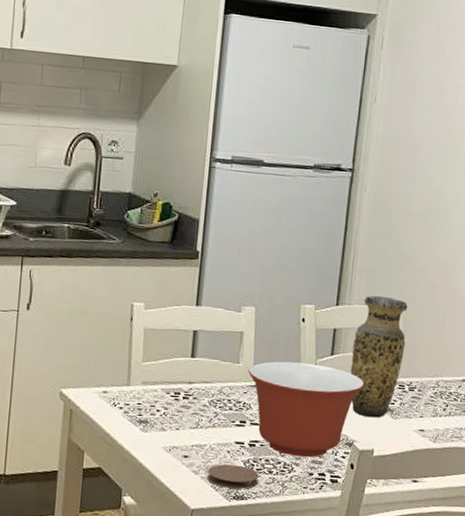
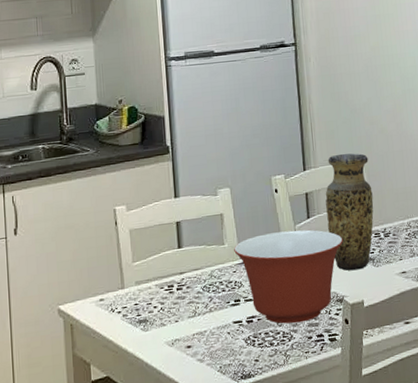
coaster: present [207,464,259,489] -> none [212,344,262,370]

